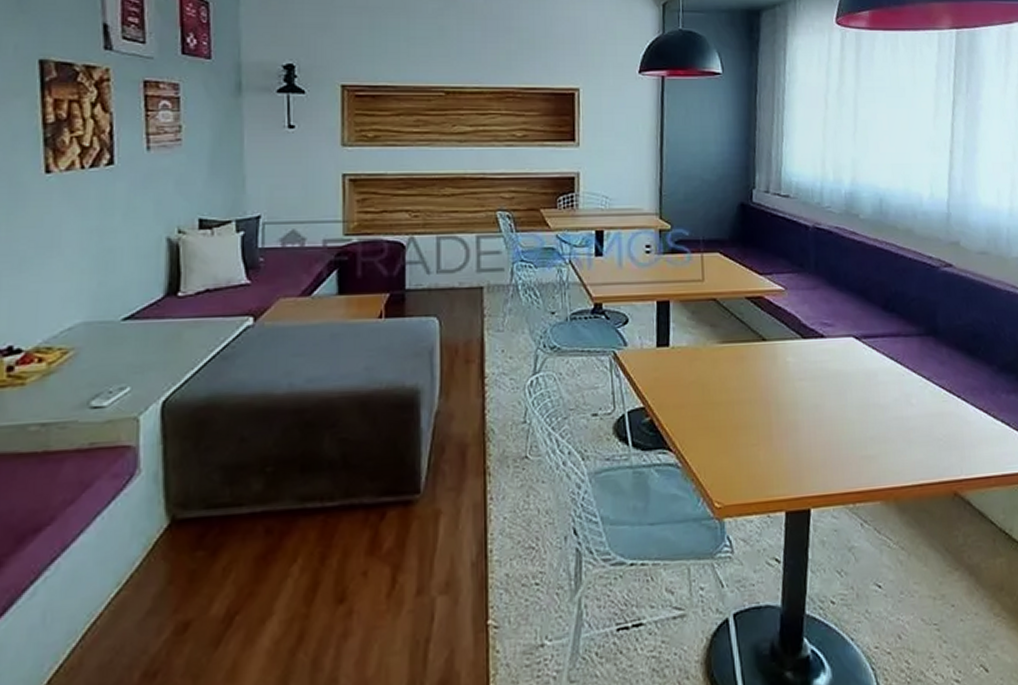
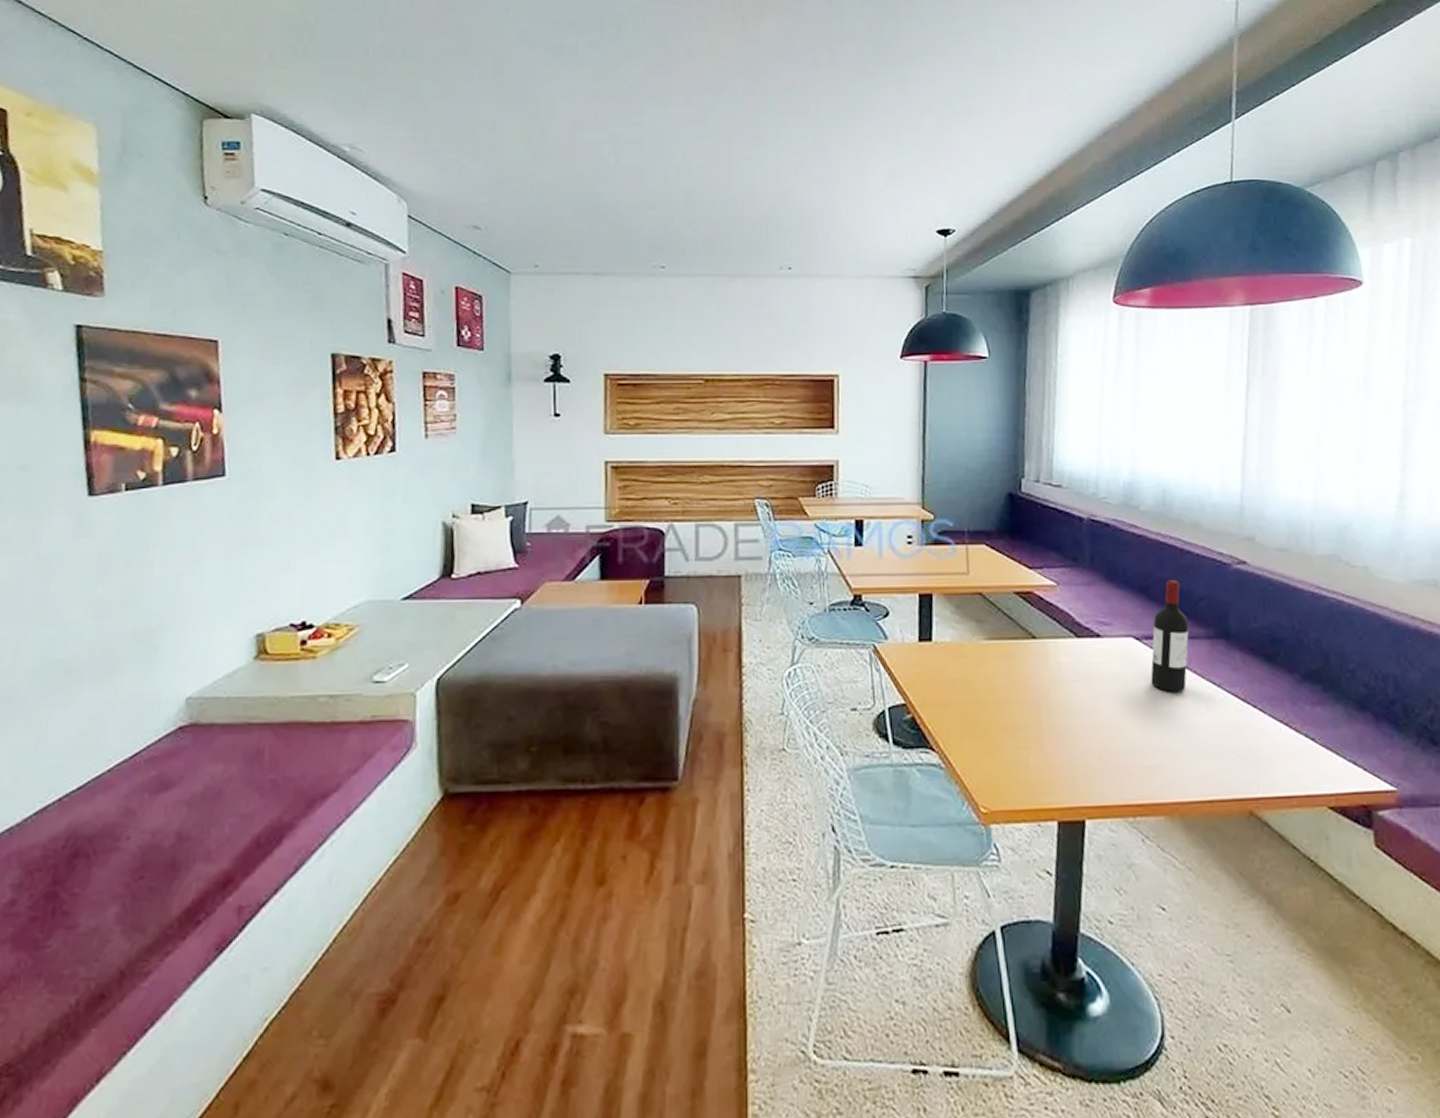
wine bottle: none [869,283,903,387] -> present [1150,580,1189,692]

